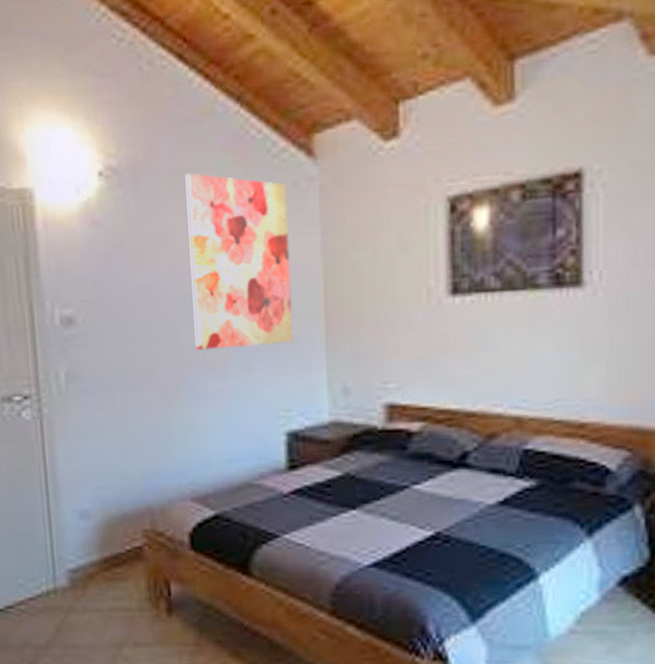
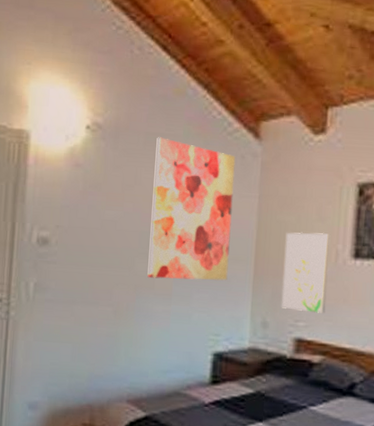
wall art: none [360,268,421,370] -> present [281,232,331,313]

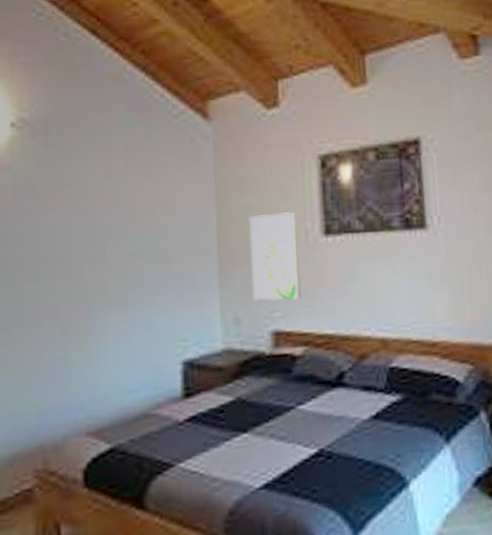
wall art: present [147,137,236,281] -> none [94,128,190,286]

